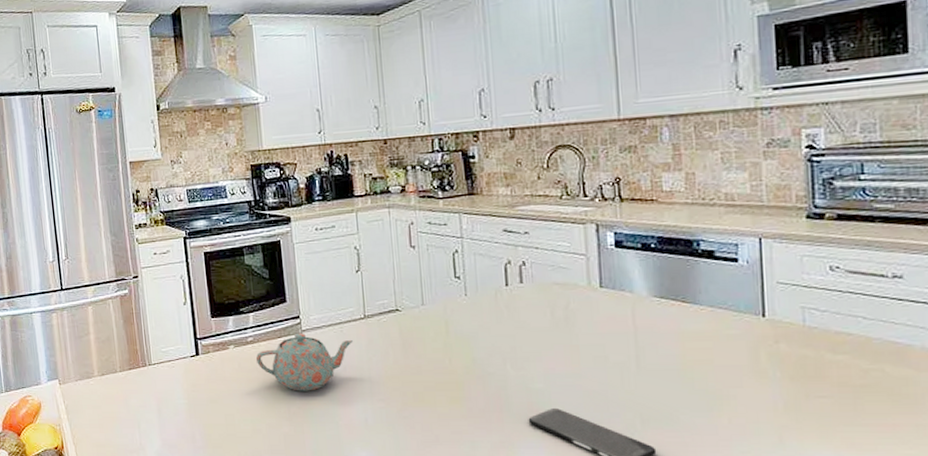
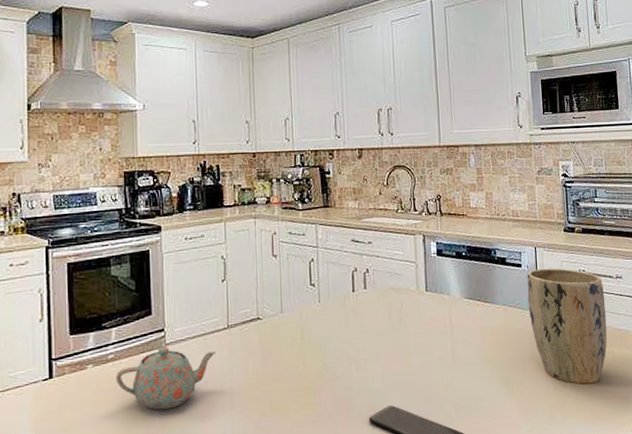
plant pot: none [746,263,874,406] -> present [527,268,607,385]

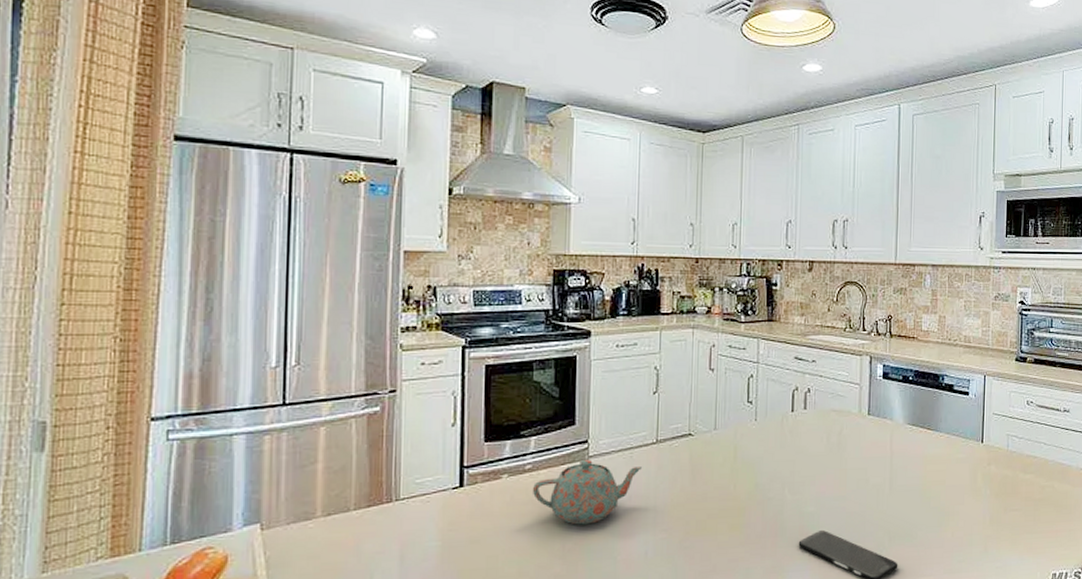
plant pot: present [527,268,607,385] -> none [972,397,1051,518]

